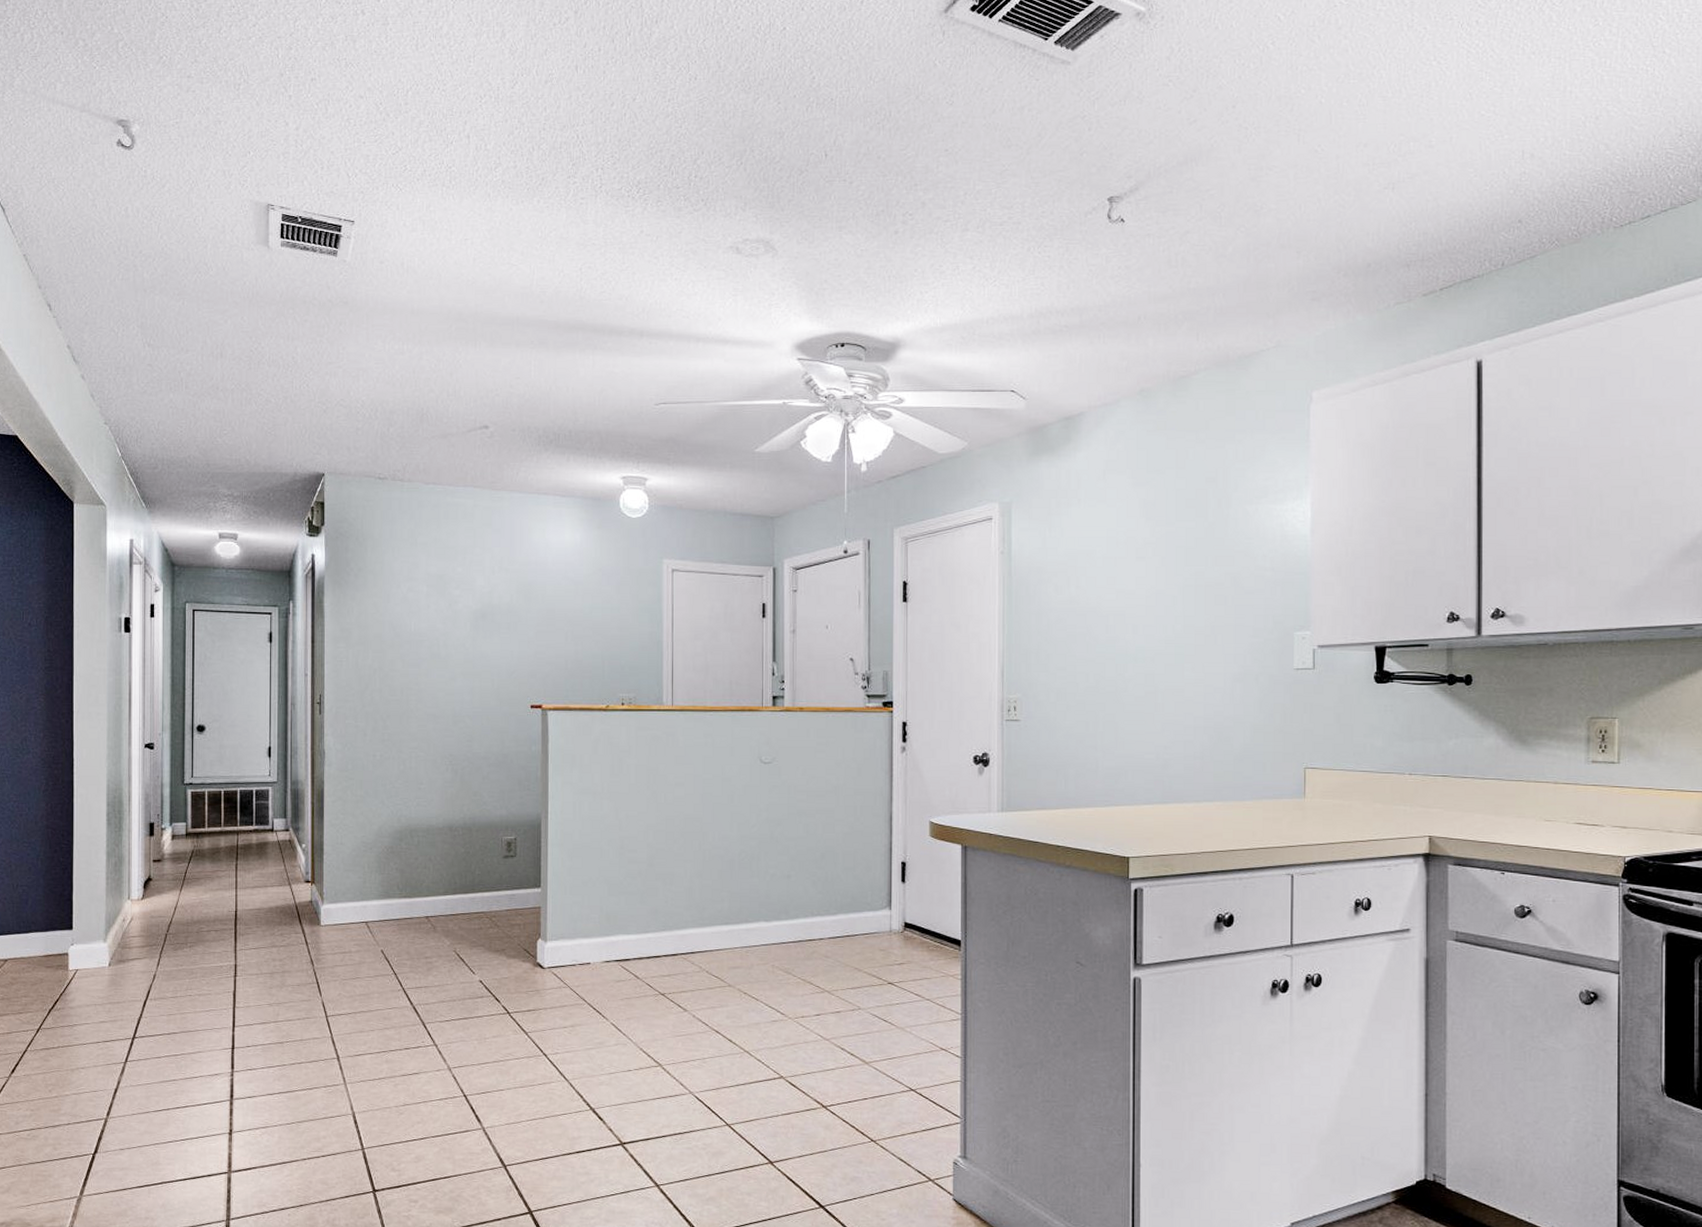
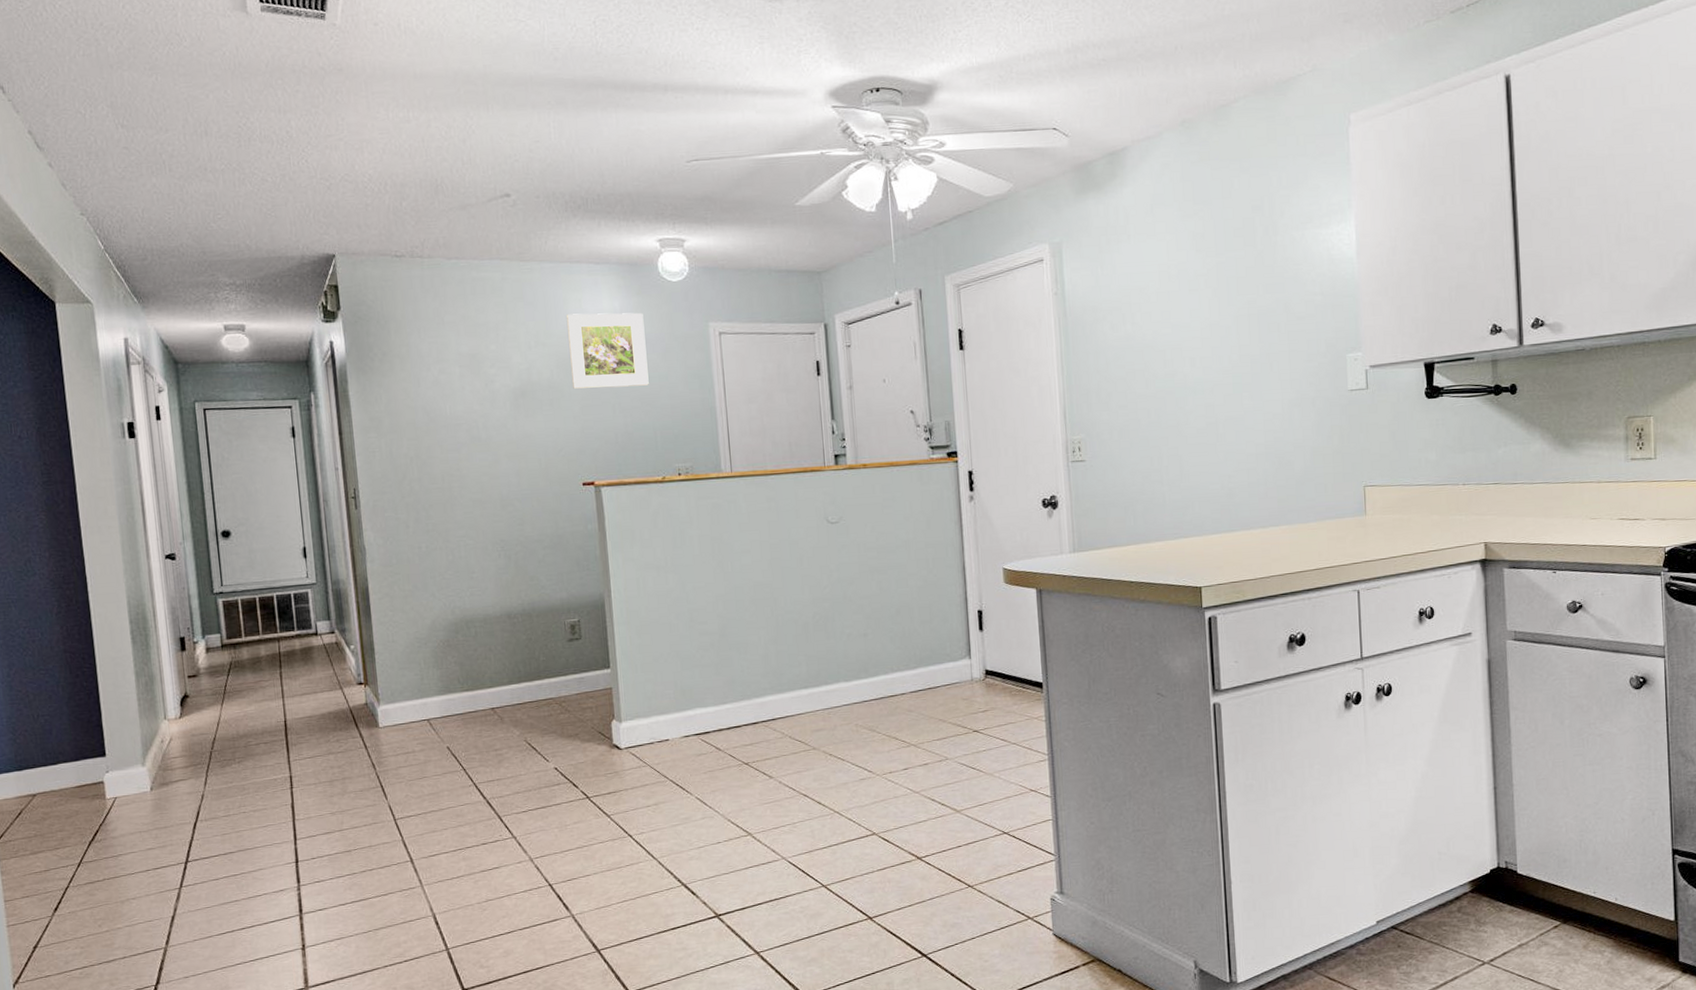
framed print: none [529,543,602,616] -> present [566,312,649,389]

